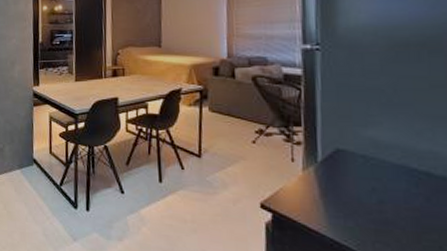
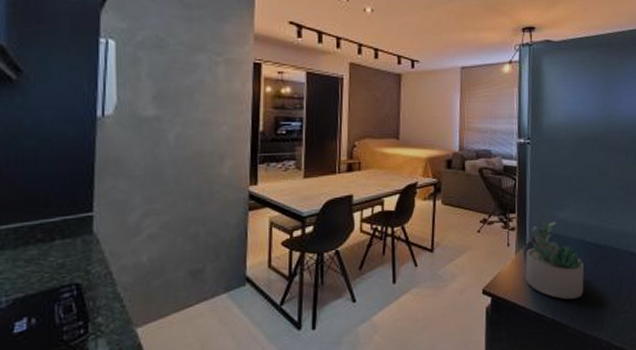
succulent plant: none [317,138,409,235] -> present [526,221,584,300]

